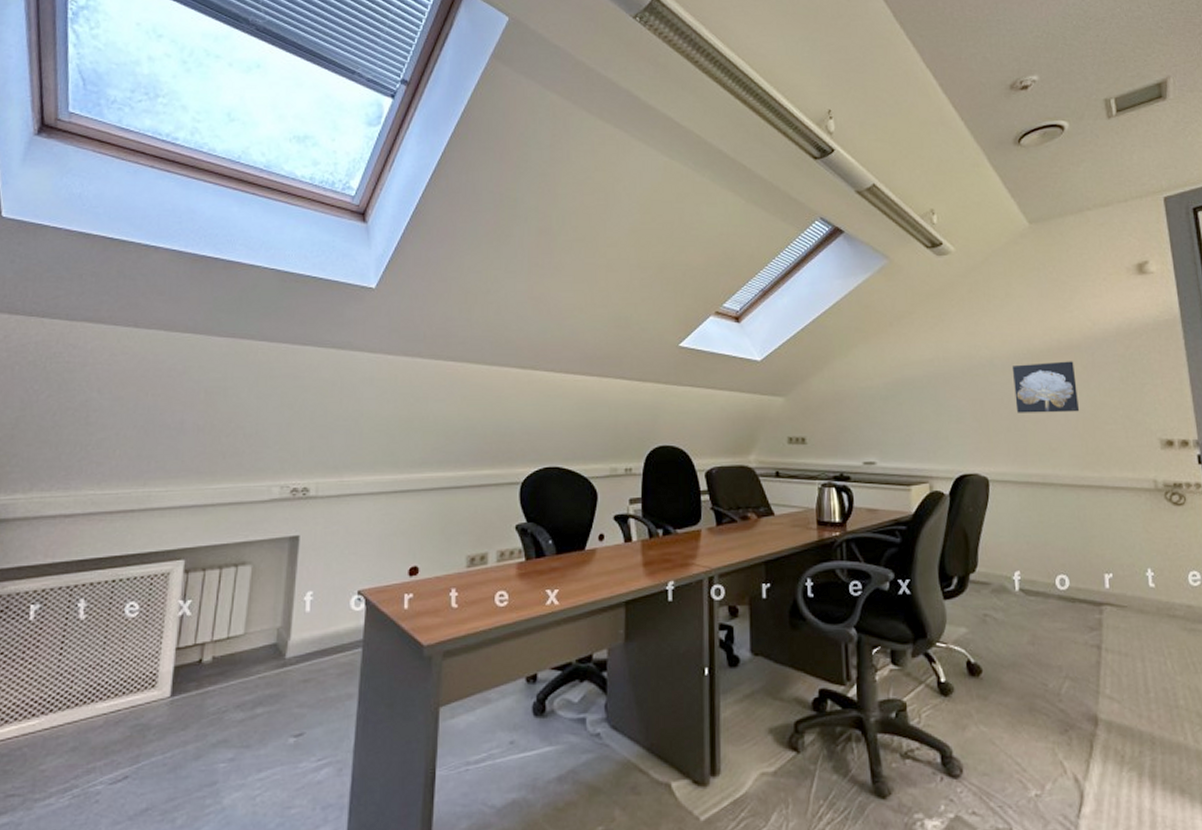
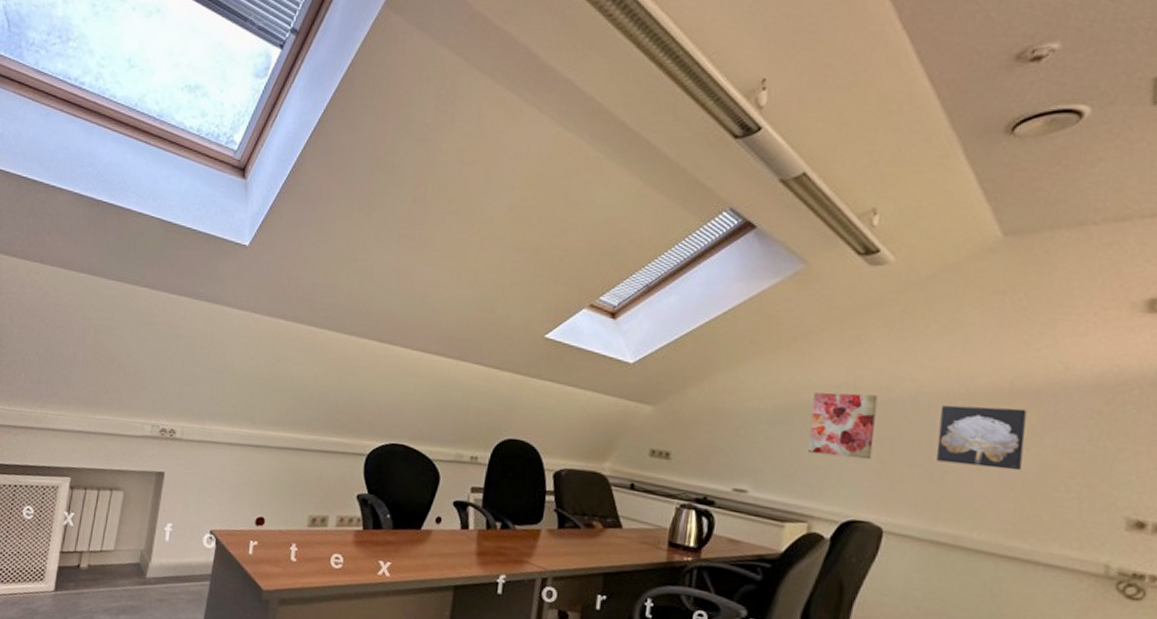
wall art: none [914,364,968,421] -> present [808,392,878,460]

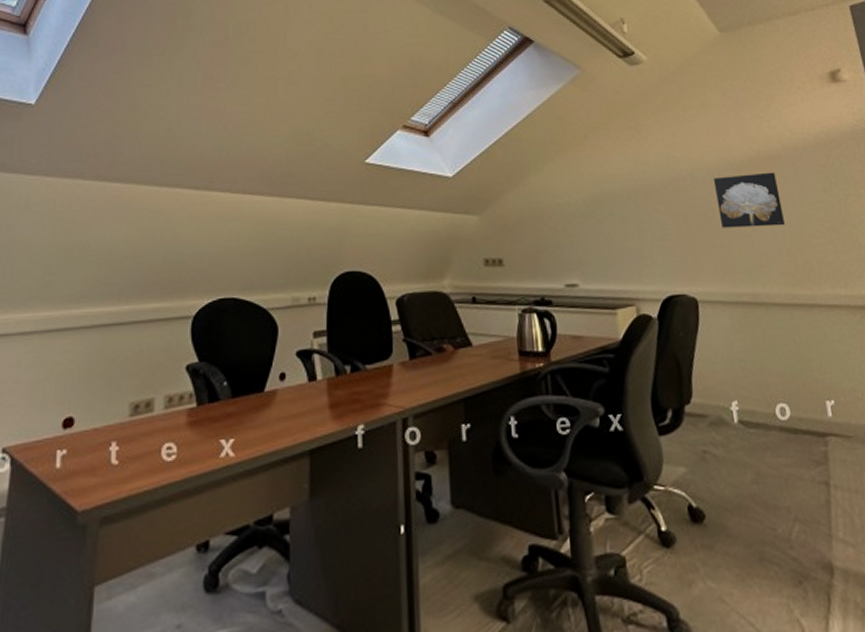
wall art: present [808,392,878,460] -> none [613,177,672,238]

